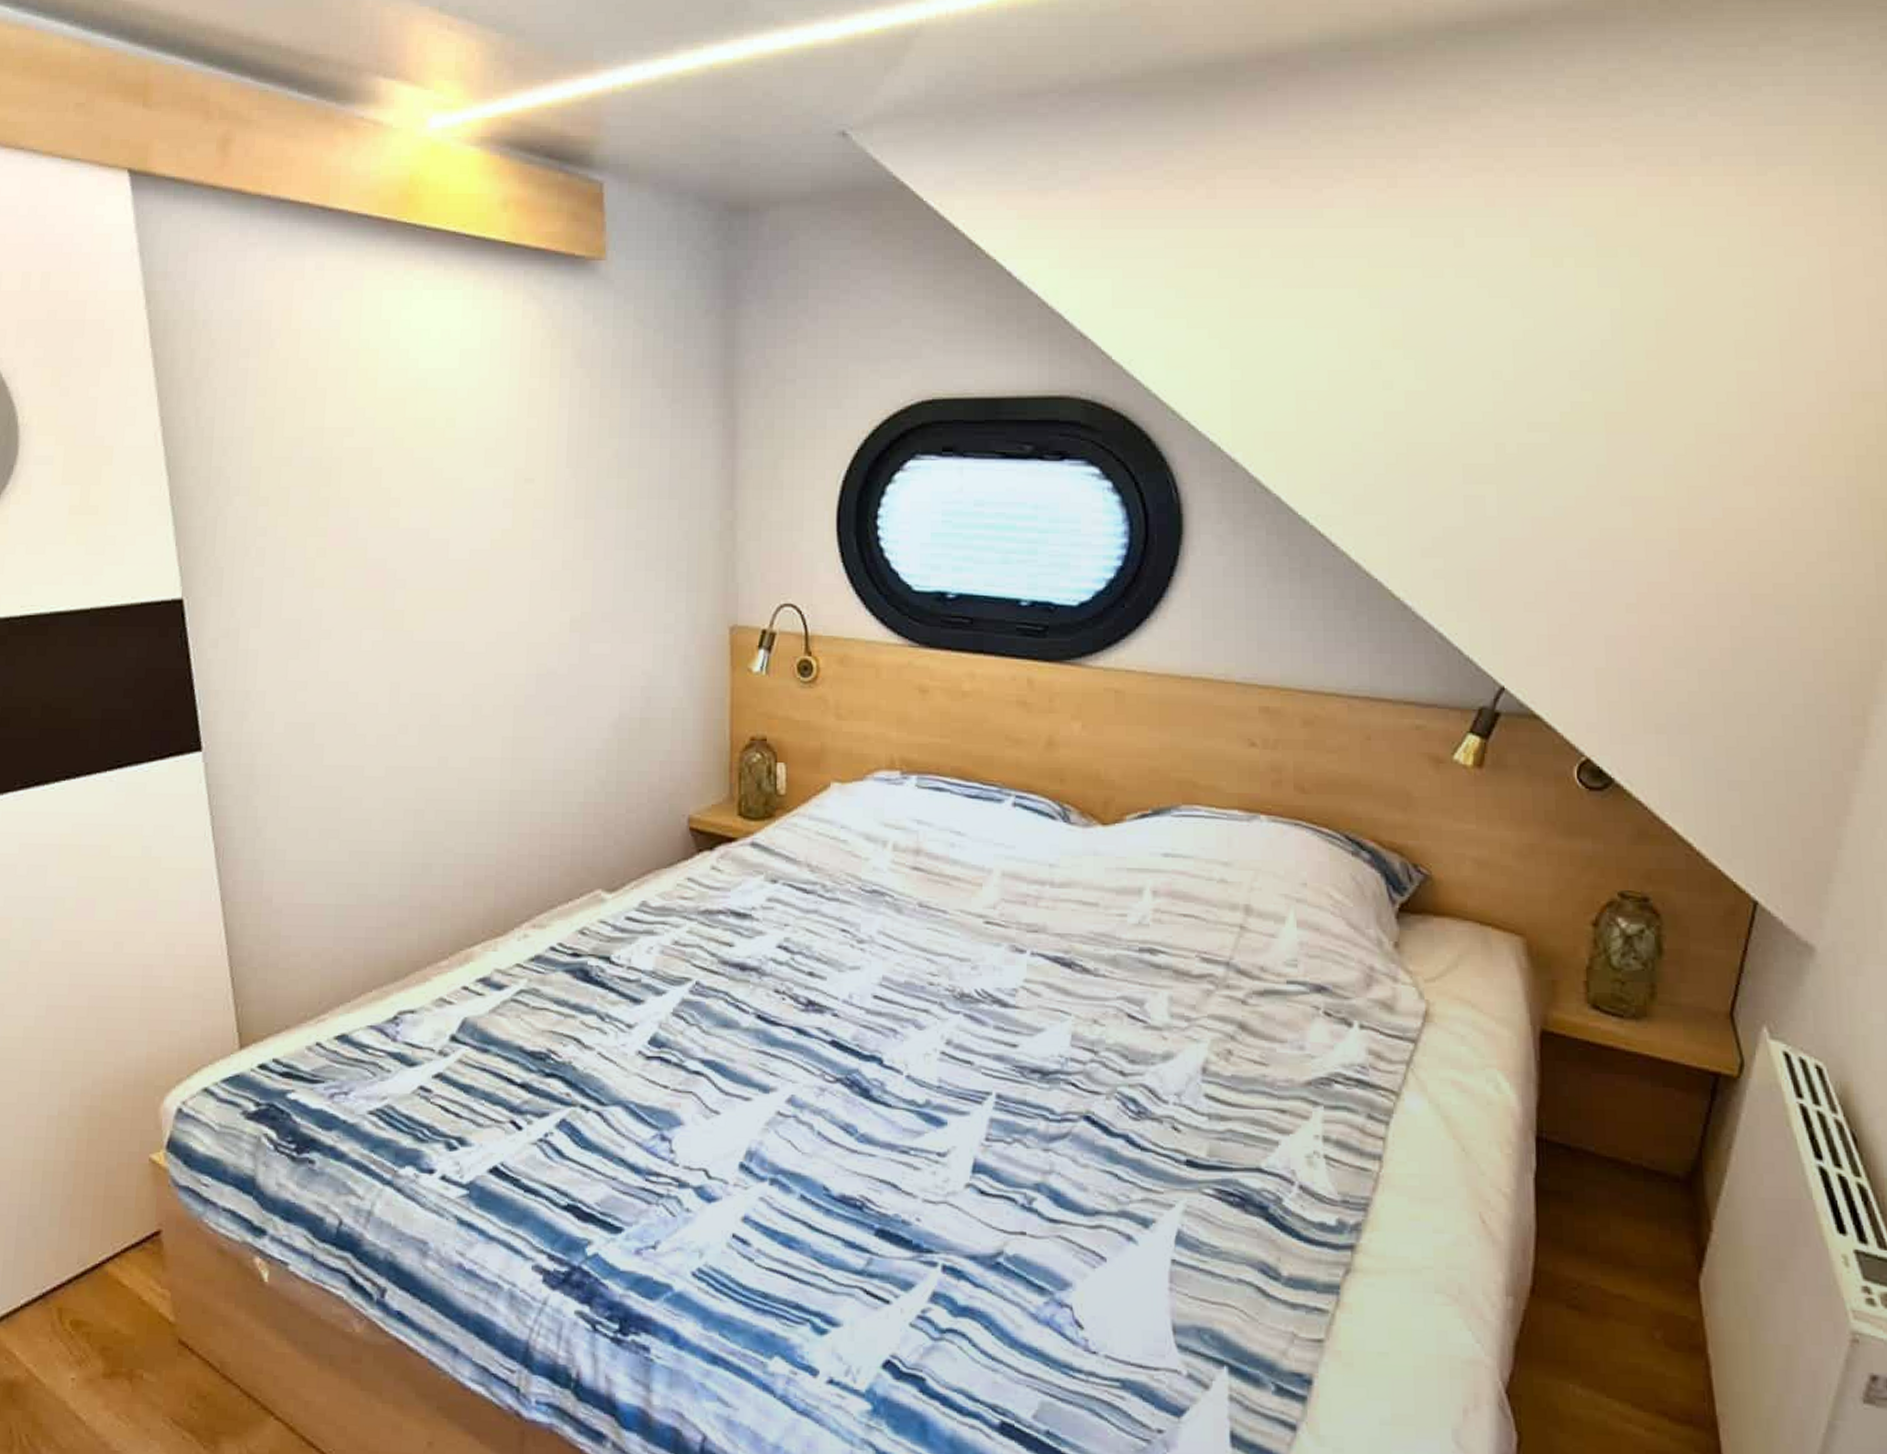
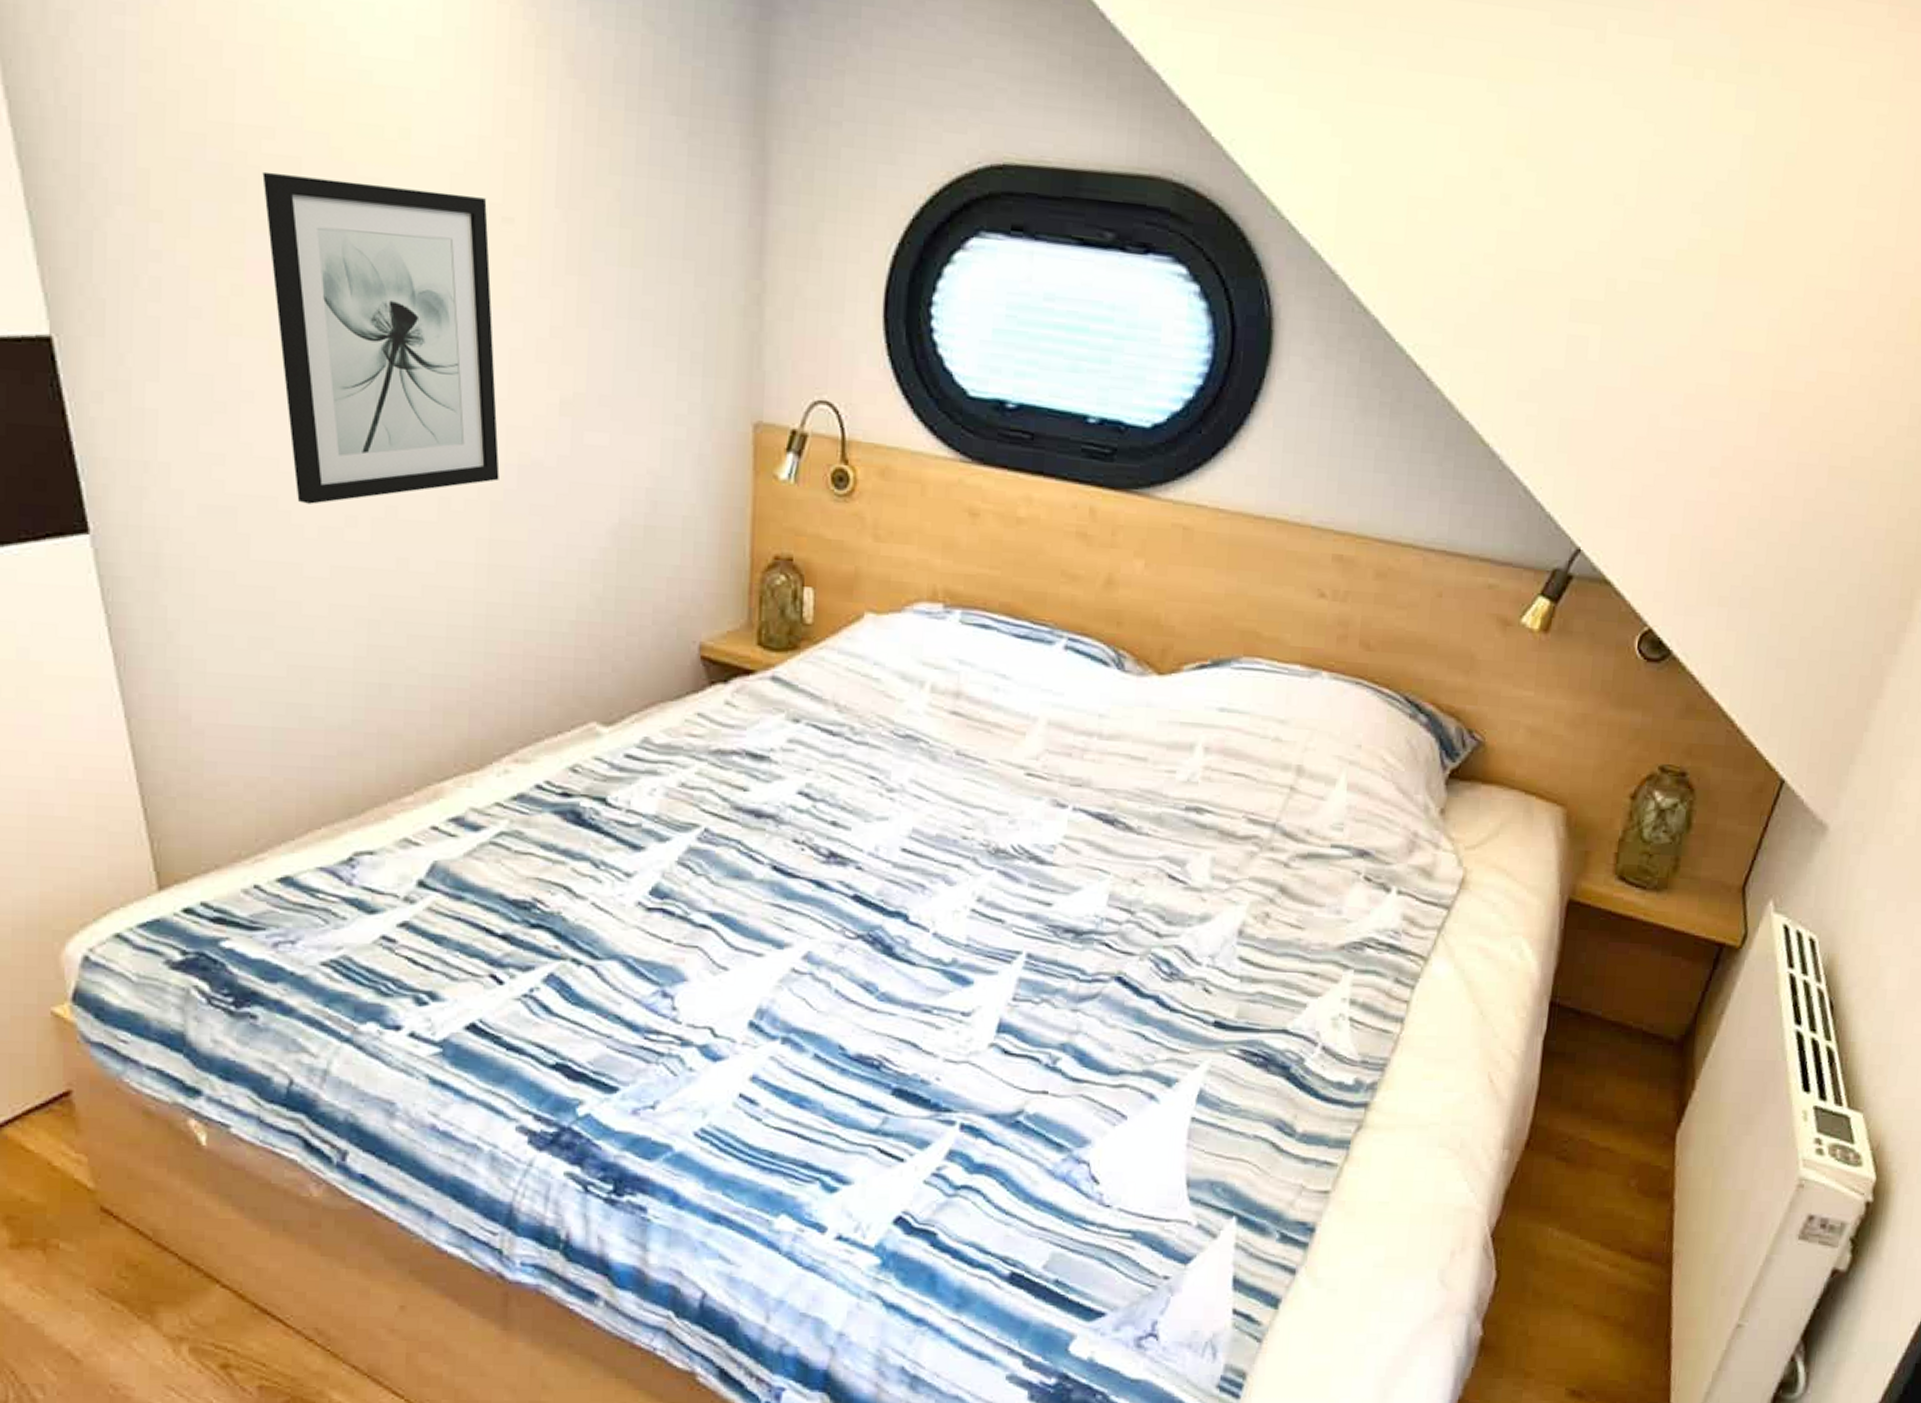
wall art: none [343,461,522,717] -> present [262,171,500,504]

